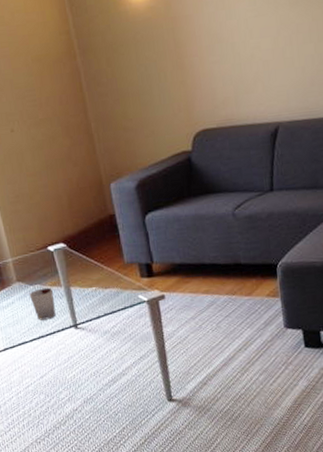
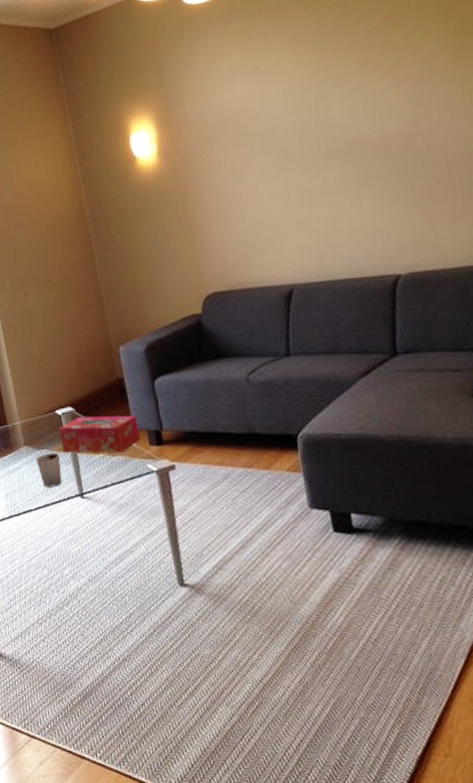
tissue box: none [51,250,132,287] -> present [59,415,141,453]

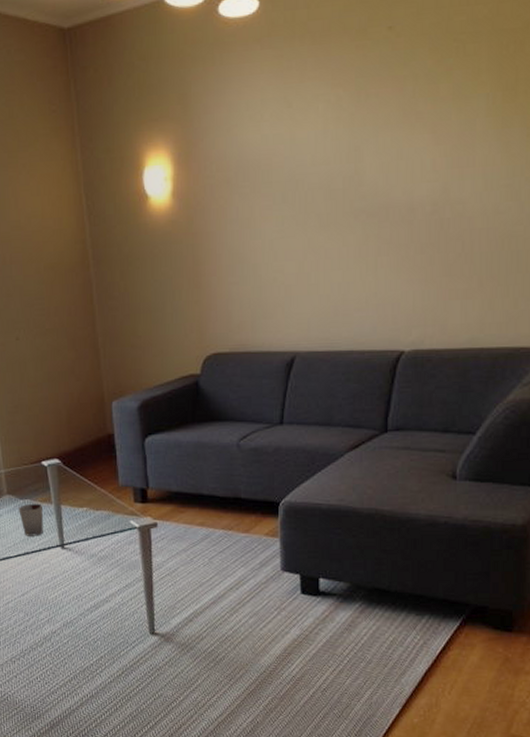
tissue box: present [59,415,141,453] -> none [44,469,125,508]

